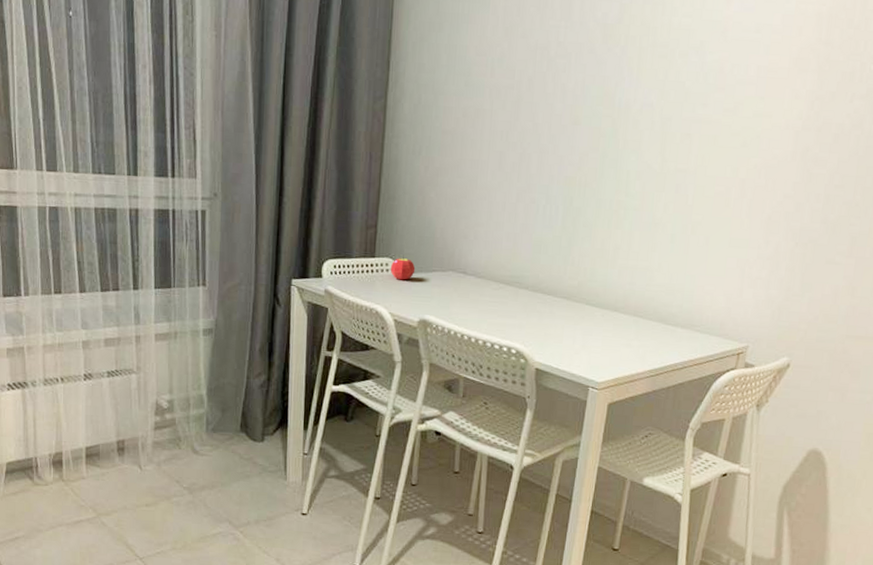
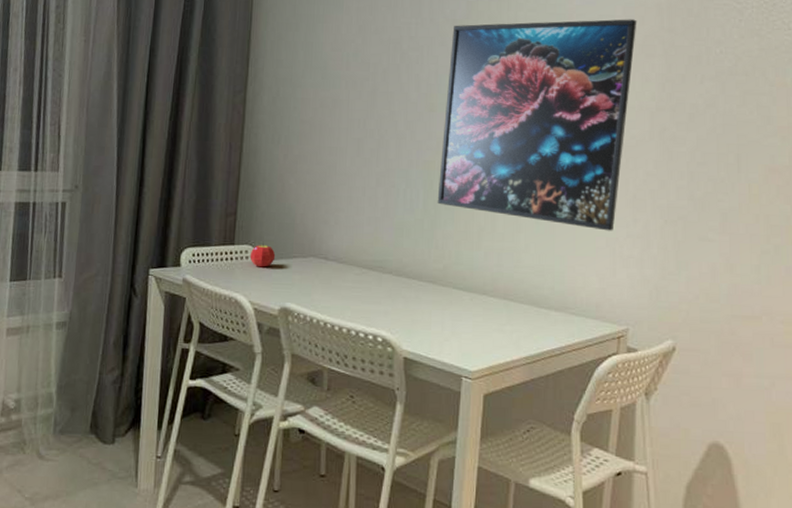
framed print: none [576,28,795,252] -> present [437,19,637,231]

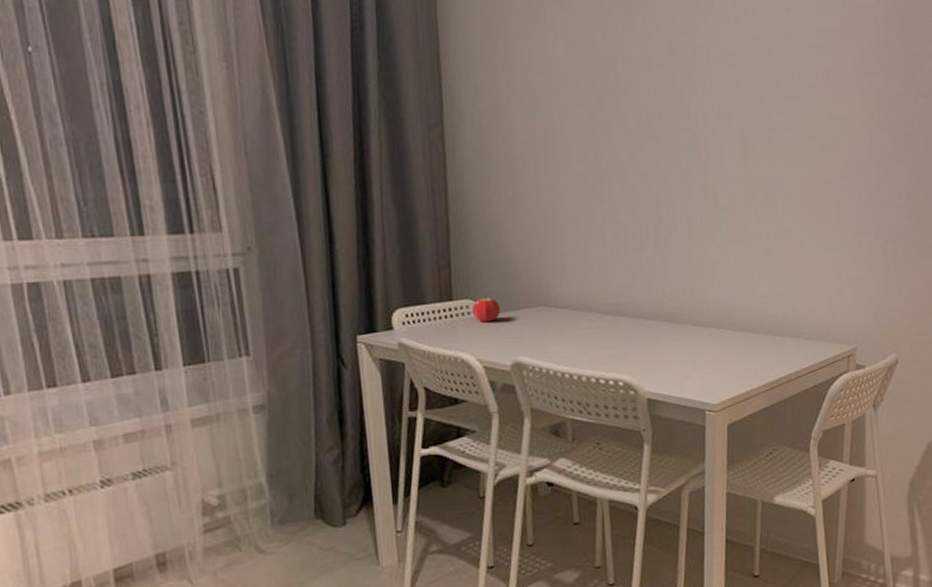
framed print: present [437,19,637,231] -> none [667,33,855,255]

